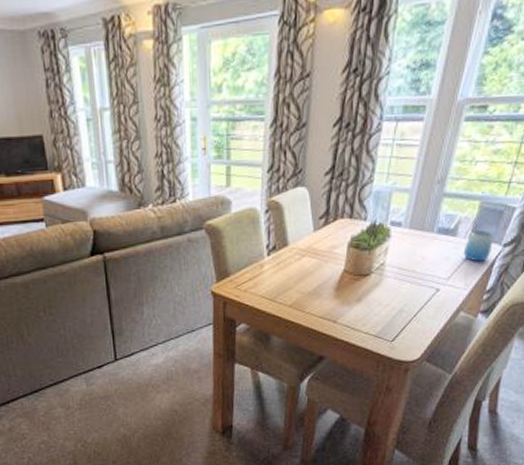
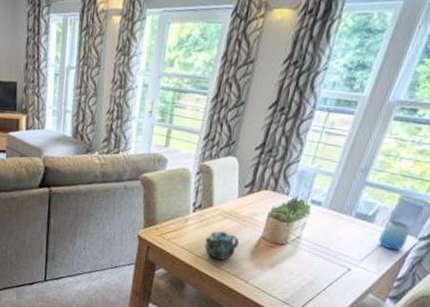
teapot: none [285,270,322,303] -> present [204,230,240,260]

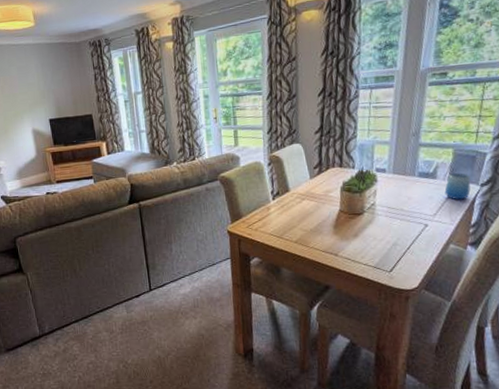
teapot: present [204,230,240,260] -> none [289,211,322,239]

